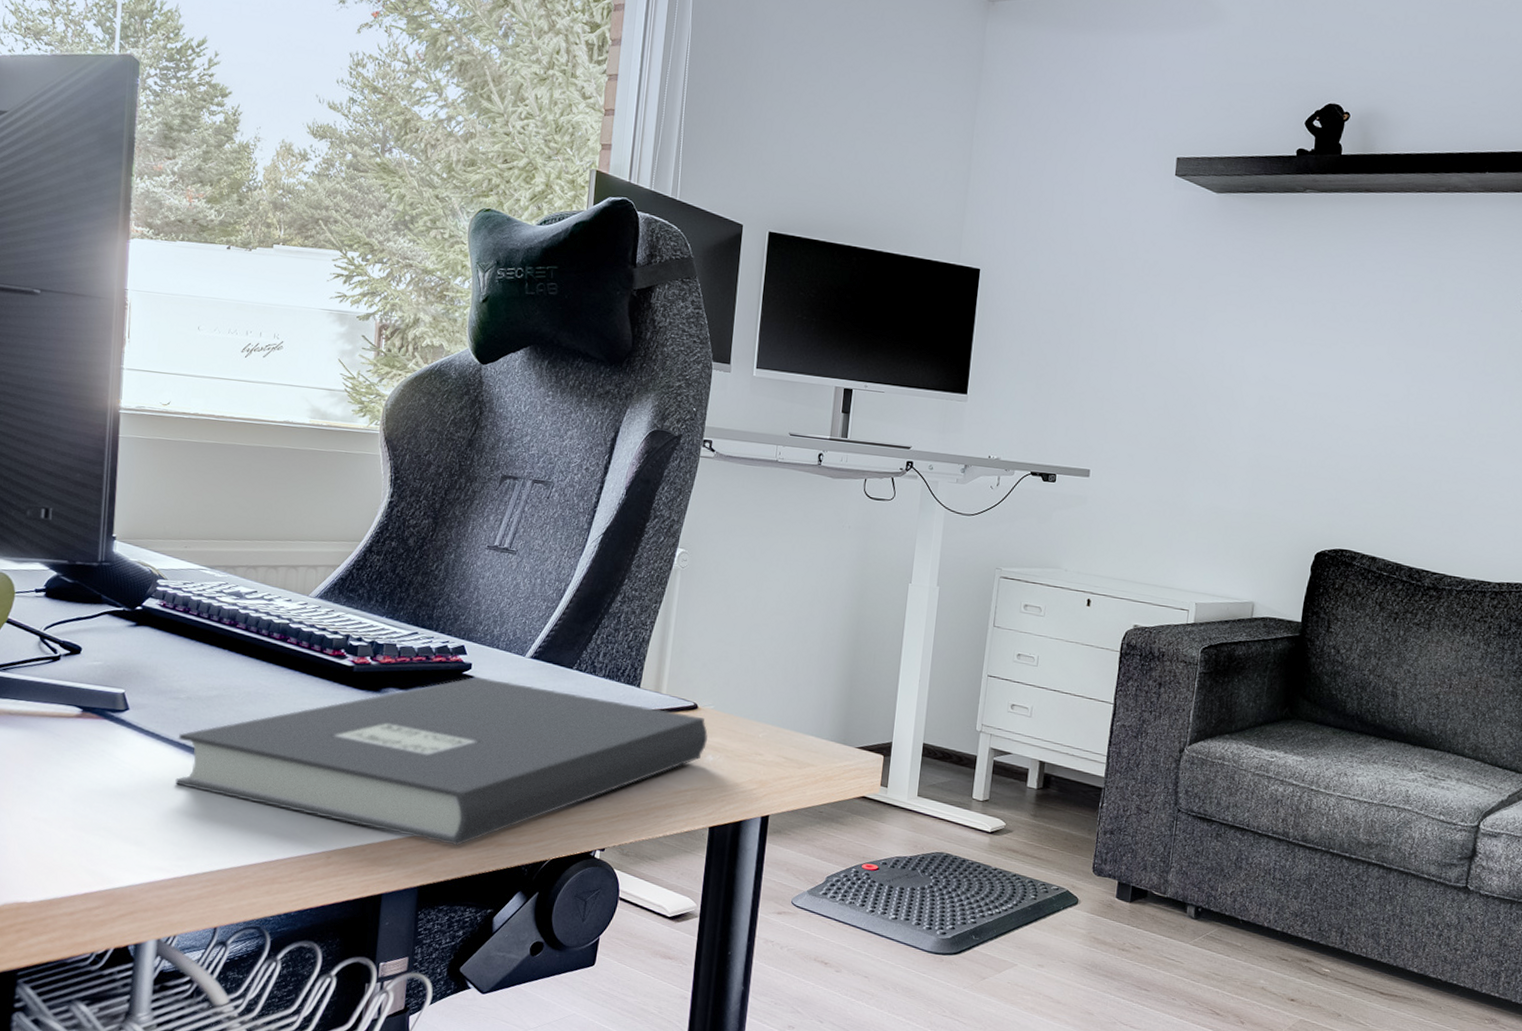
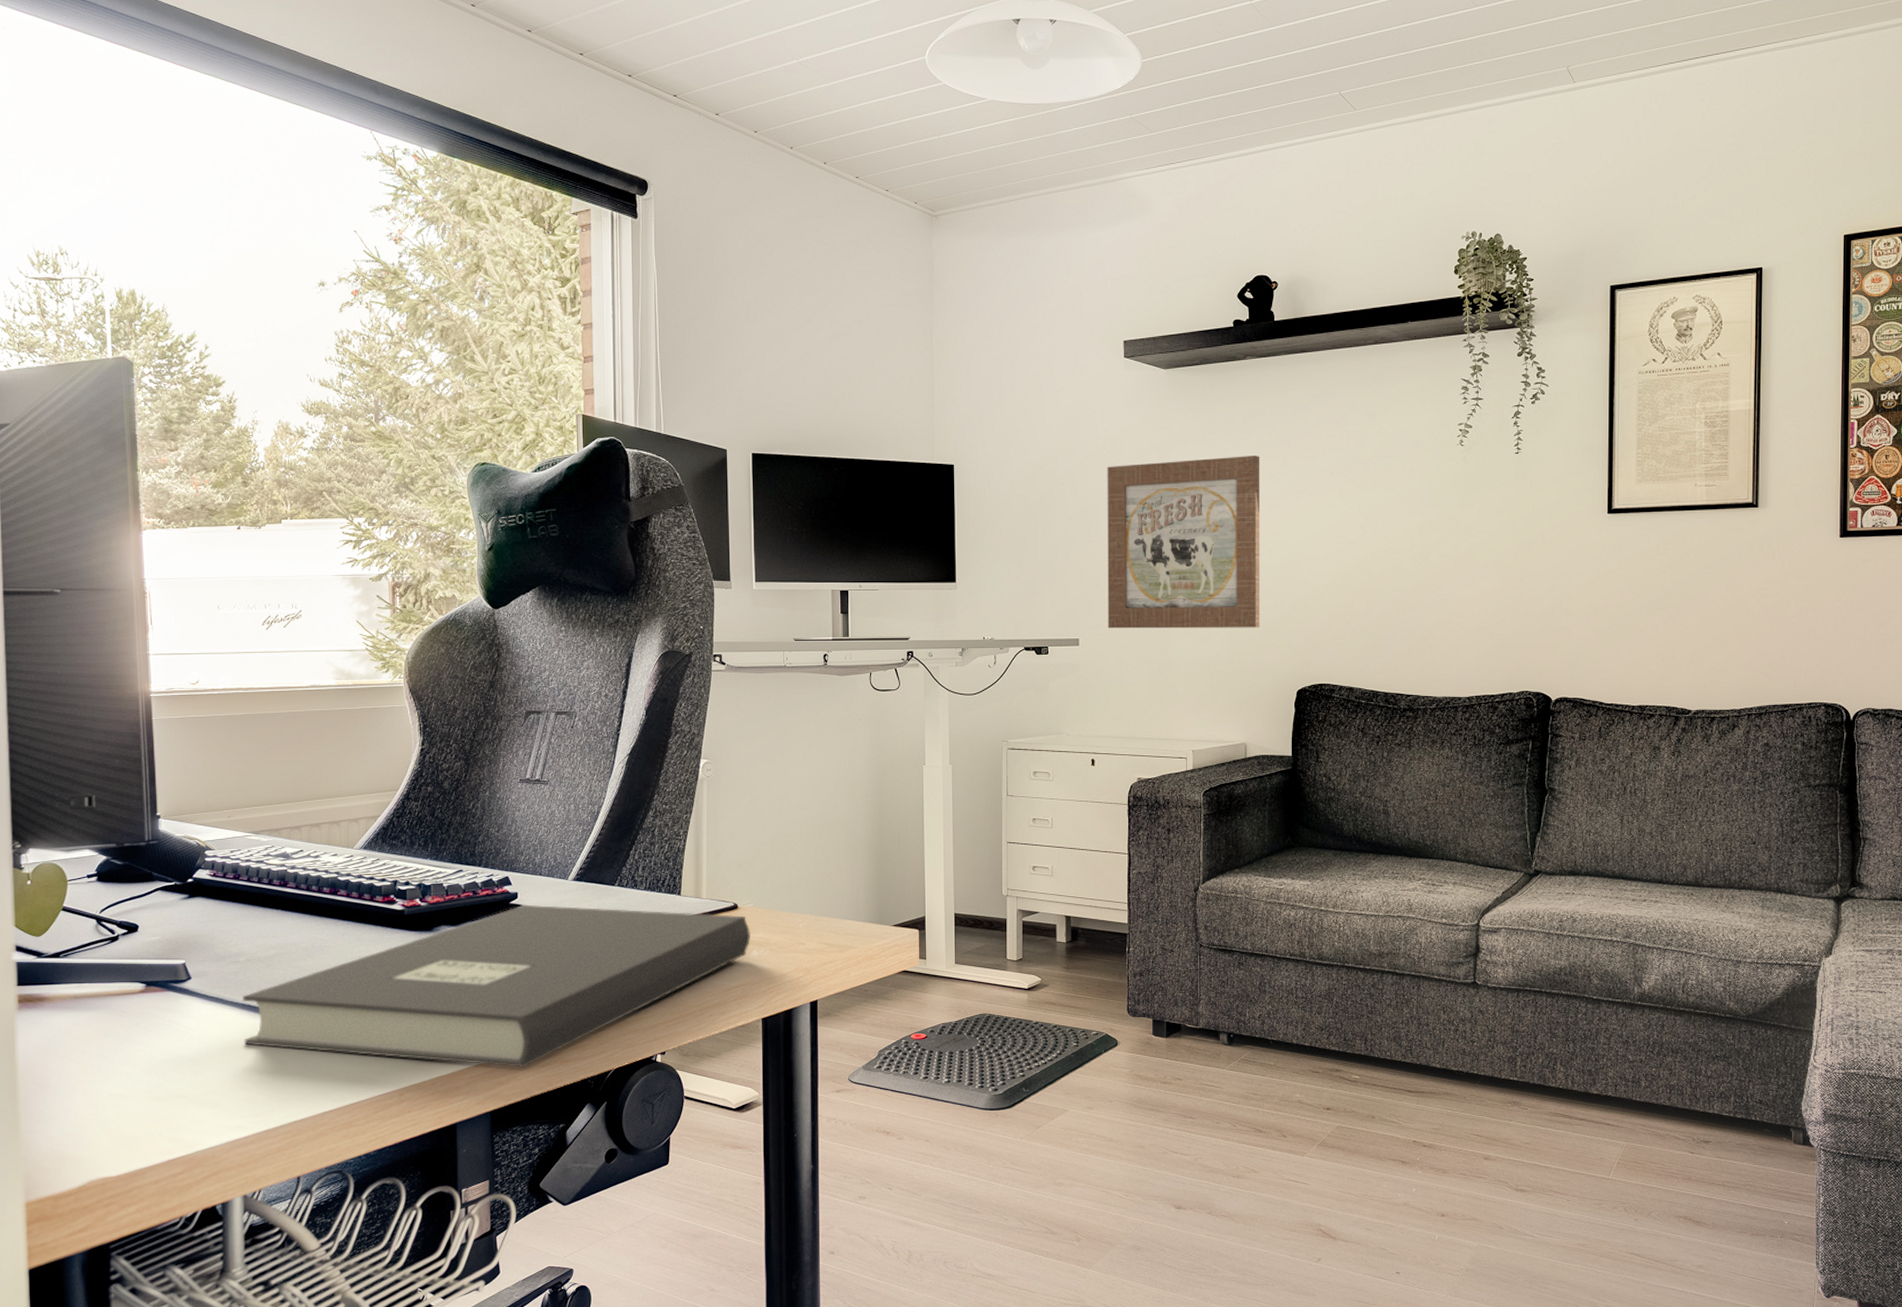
wall art: none [1122,290,1308,482] -> present [1107,456,1260,629]

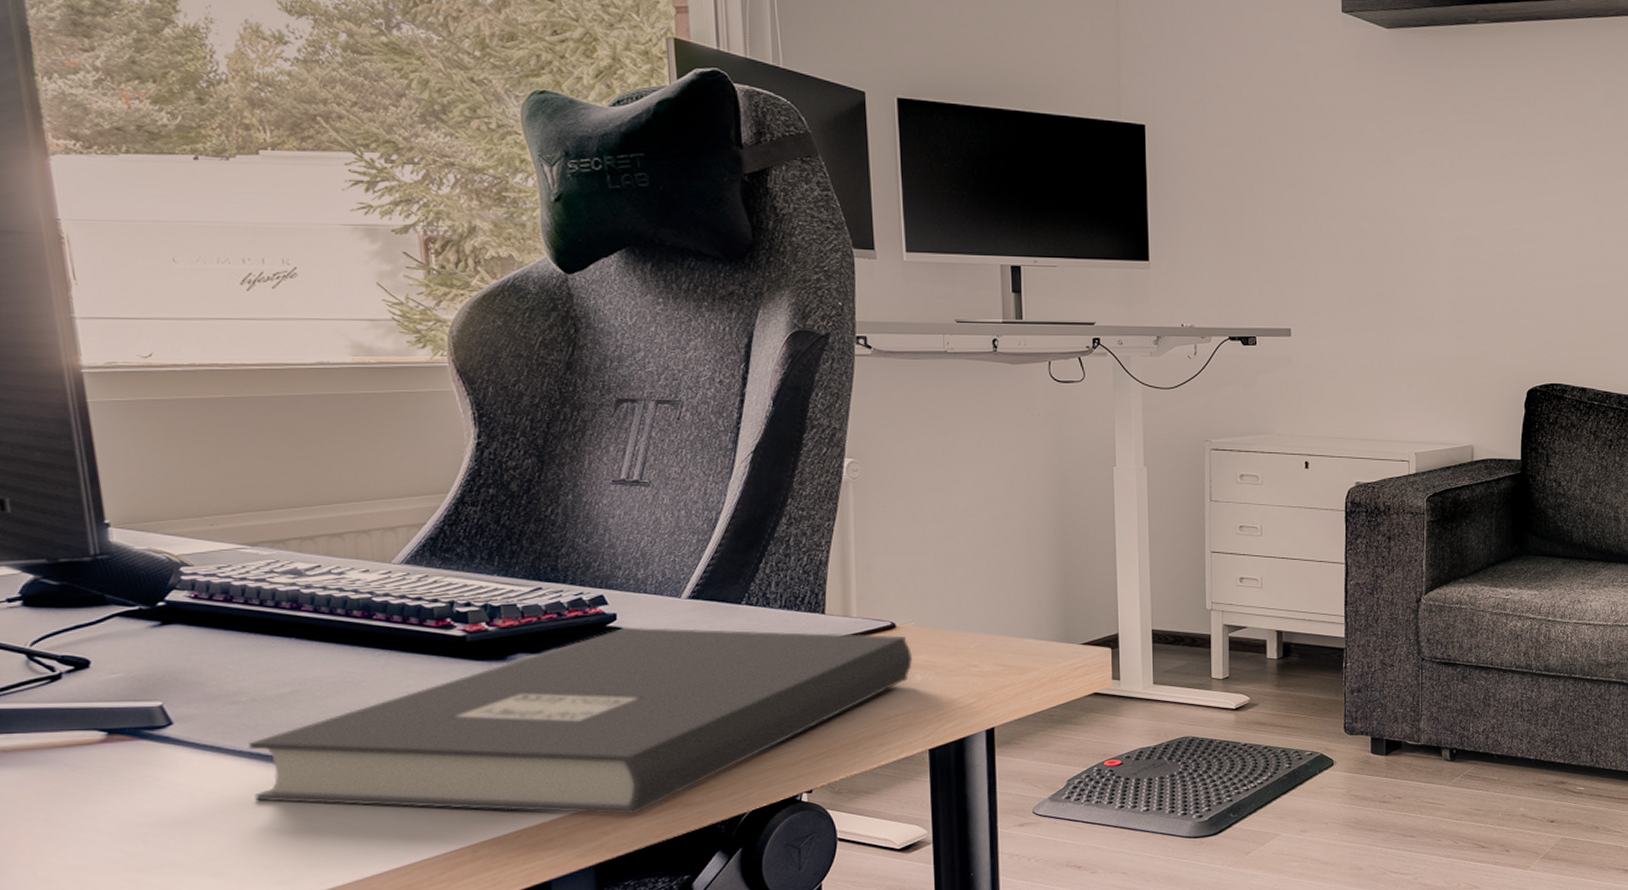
wall art: present [1107,456,1260,629] -> none [1322,132,1492,322]

